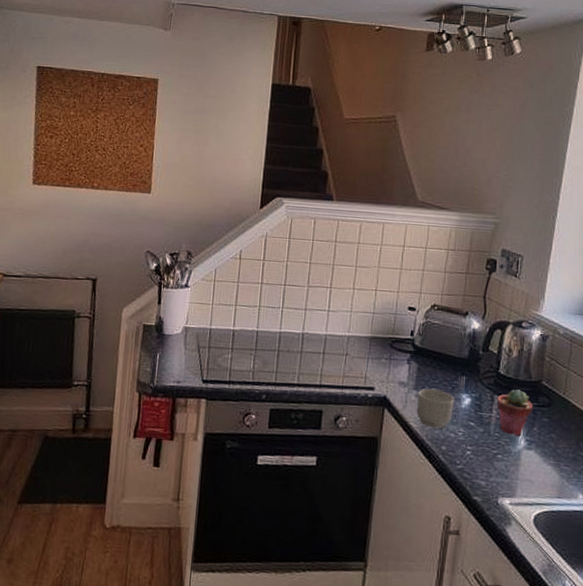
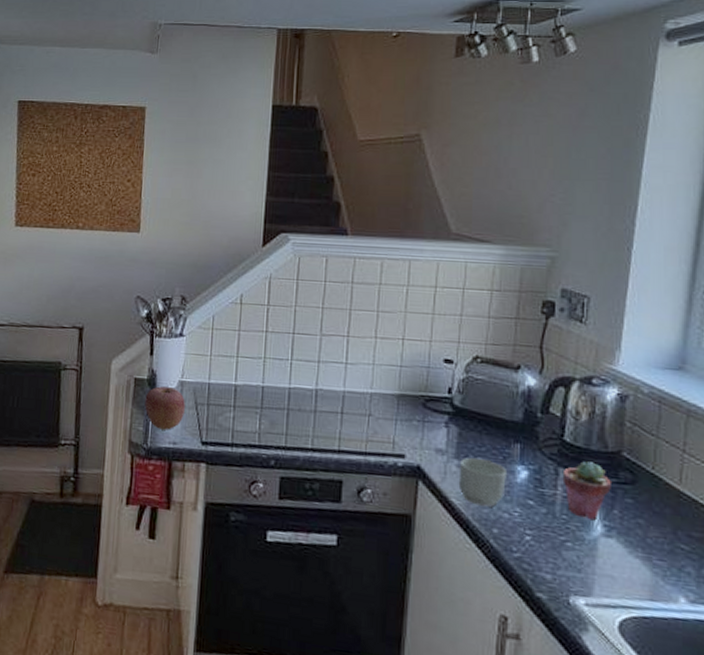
apple: none [152,332,189,371] -> present [144,386,185,430]

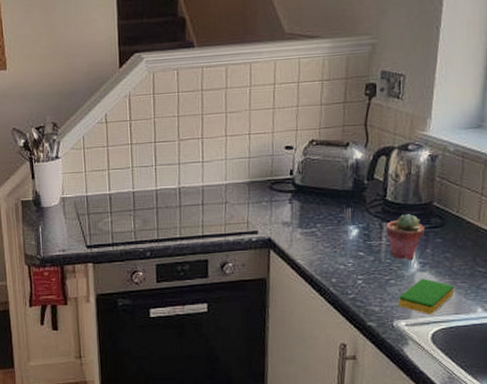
apple: present [144,386,185,430] -> none [33,204,69,241]
mug: present [458,457,507,507] -> none [302,224,341,263]
dish sponge: none [575,546,649,597] -> present [397,278,455,315]

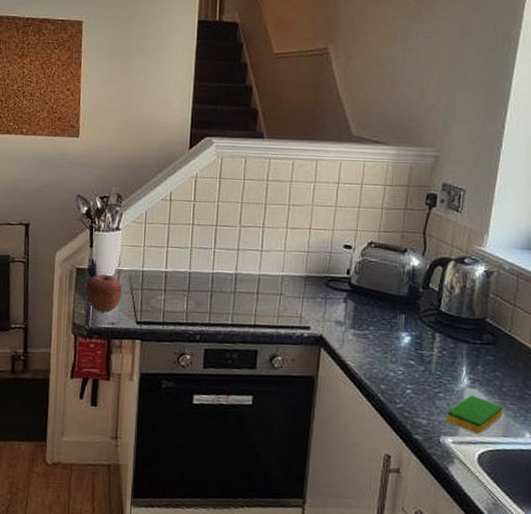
apple: none [33,204,69,241] -> present [86,274,122,313]
potted succulent: present [386,214,424,260] -> none [438,327,476,375]

